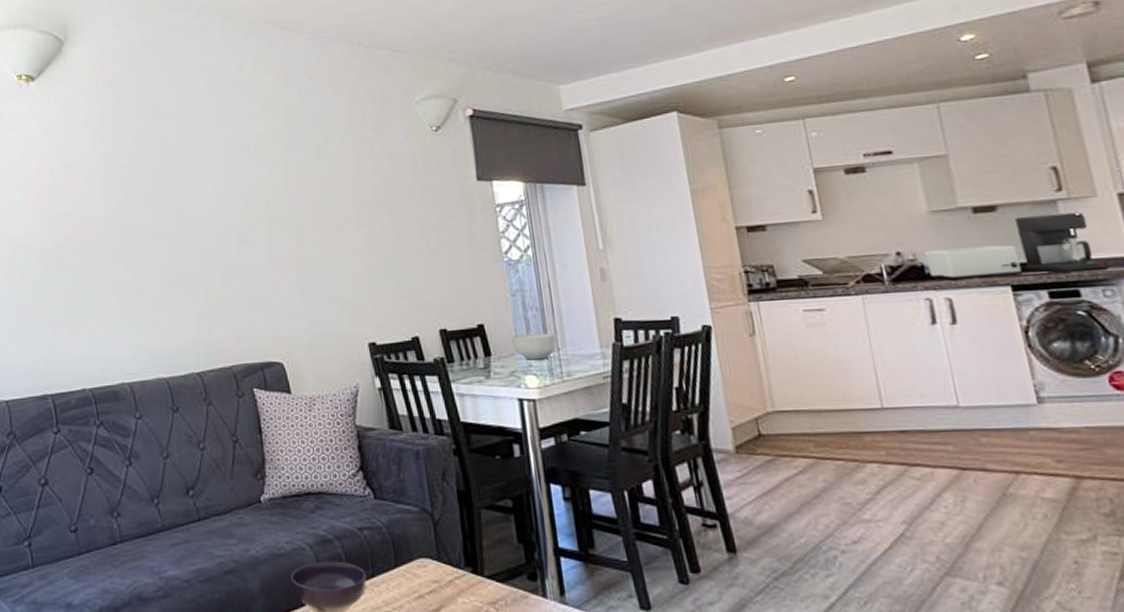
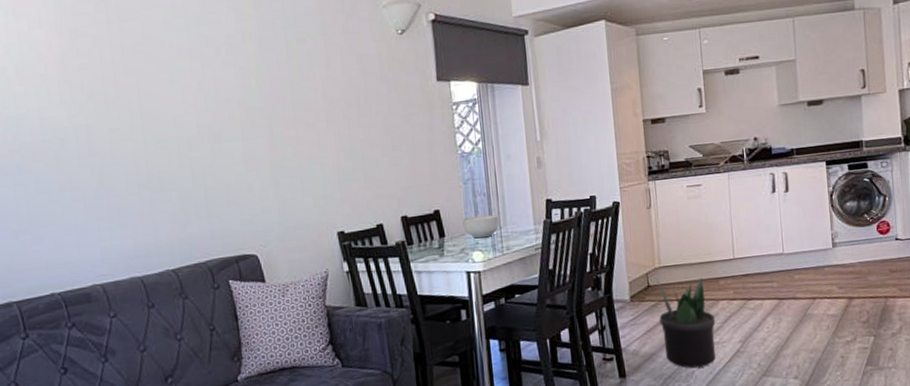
planter: none [769,426,868,551] -> present [656,277,716,368]
toaster: present [925,245,1022,281] -> none [773,130,834,159]
coffee maker: present [1015,213,1108,273] -> none [834,105,886,151]

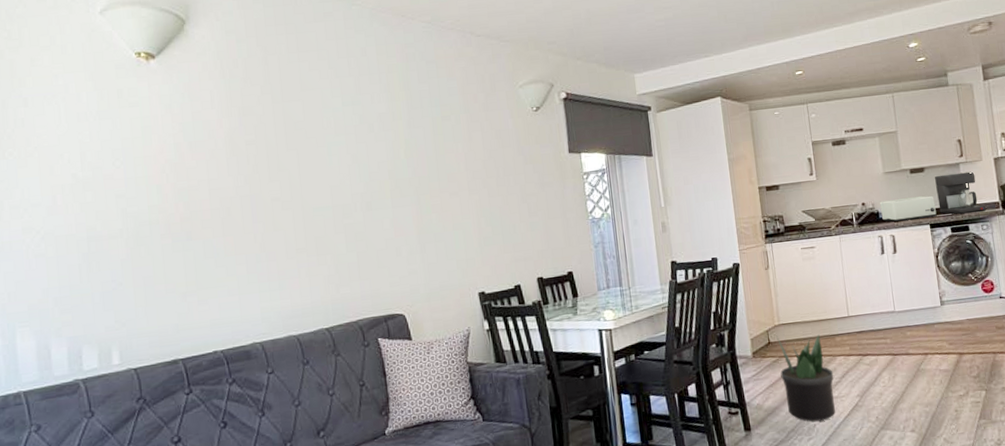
bowl: present [461,214,500,239] -> none [593,275,628,299]
toaster: none [773,130,834,159] -> present [880,196,937,222]
coffee maker: none [834,105,886,151] -> present [935,172,985,214]

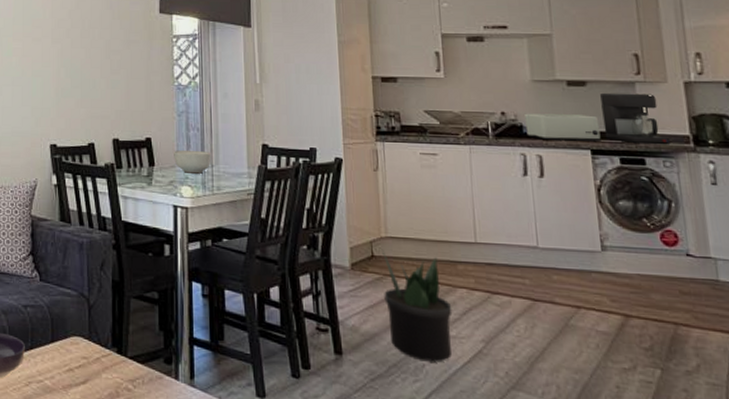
bowl: none [593,275,628,299] -> present [172,150,212,174]

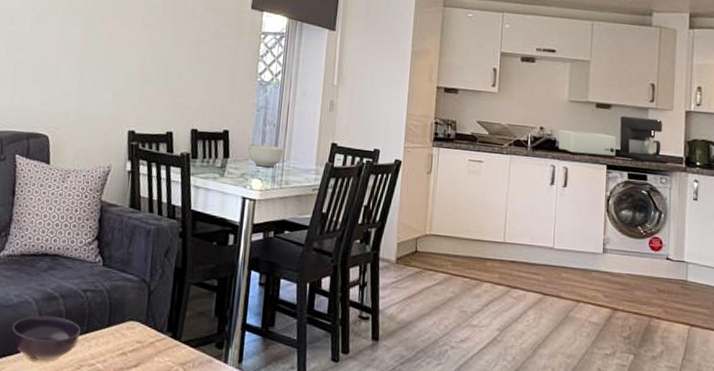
planter: present [381,249,453,361] -> none [421,245,477,347]

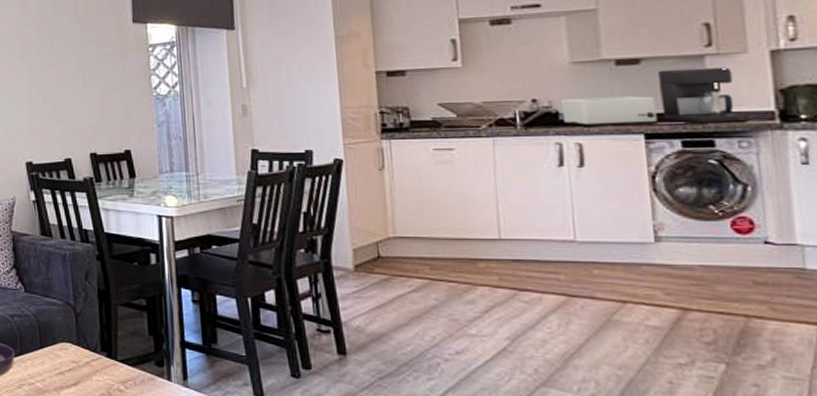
bowl: present [247,144,284,168] -> none [154,160,197,183]

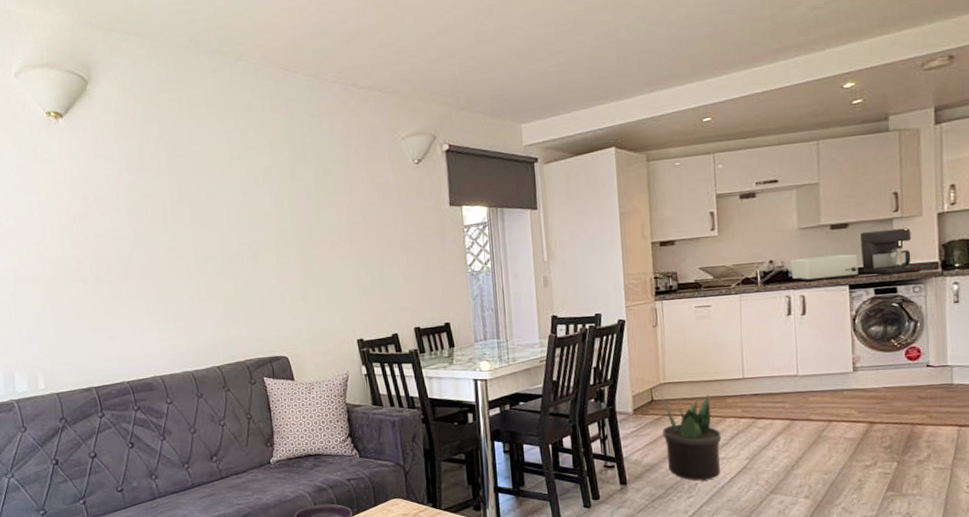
planter: none [389,249,472,360] -> present [660,393,722,480]

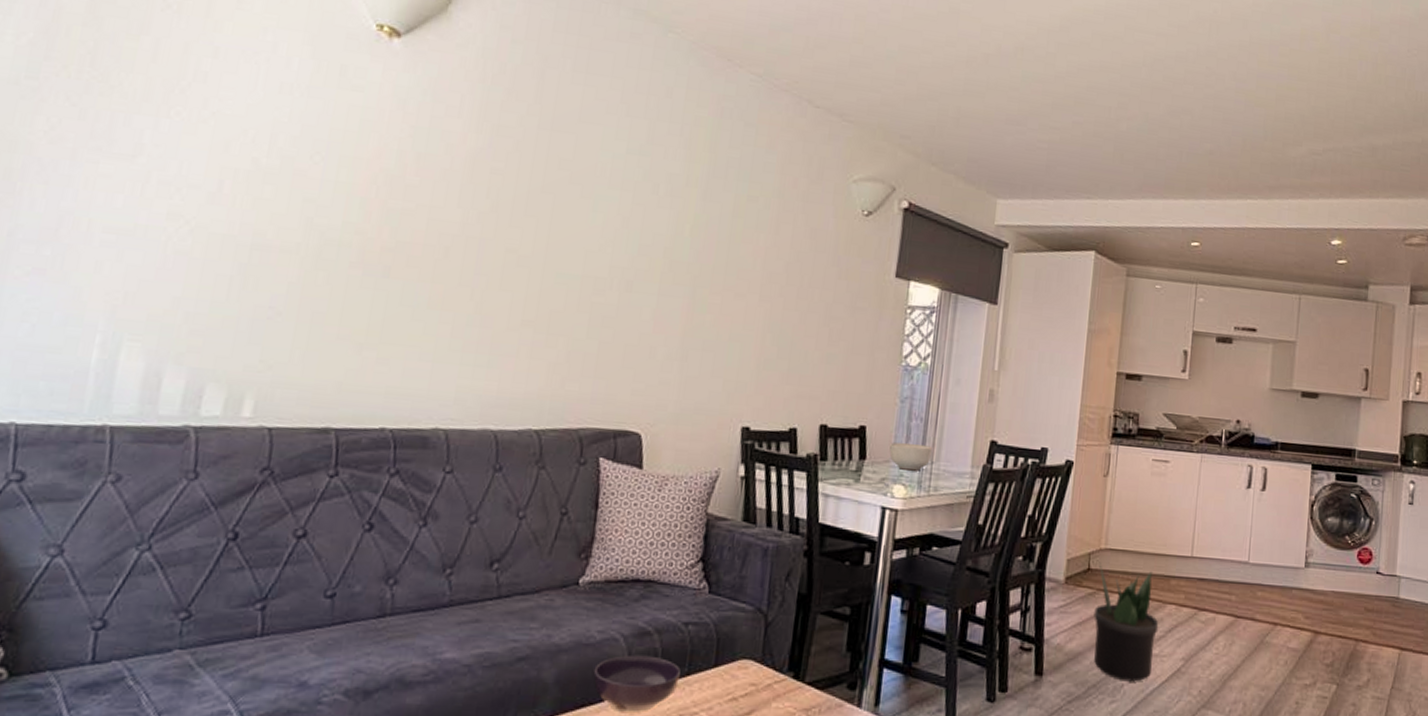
bowl: none [470,328,506,350] -> present [888,442,933,471]
toaster: present [791,254,859,282] -> none [1257,423,1324,456]
coffee maker: present [860,228,920,275] -> none [1326,406,1381,462]

